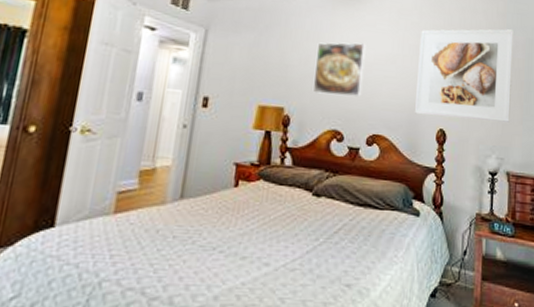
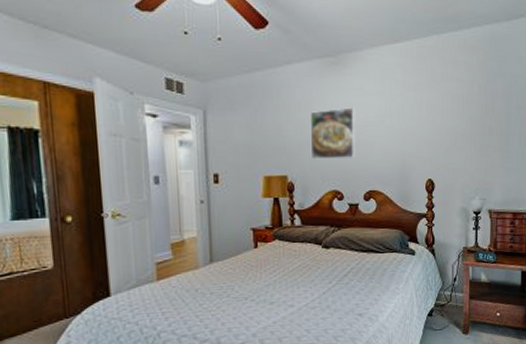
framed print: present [415,29,514,122] -> none [405,78,494,168]

